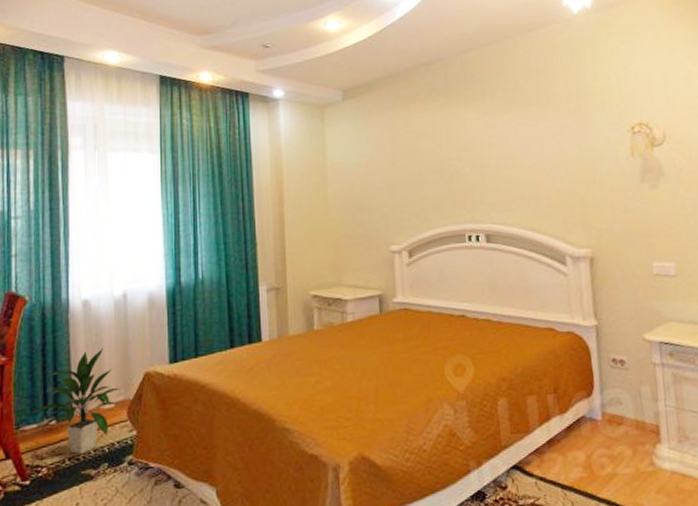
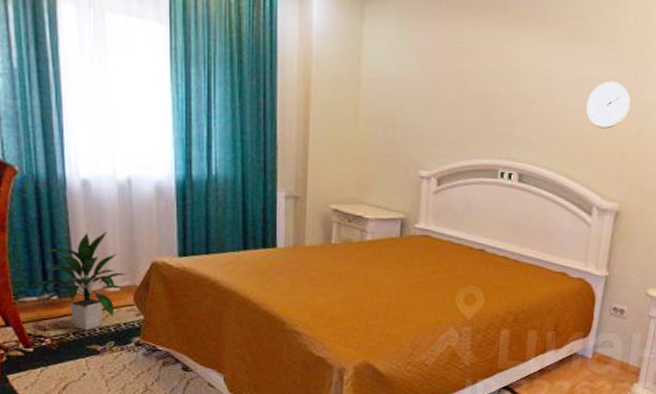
wall clock: none [537,136,580,181] -> present [586,81,631,129]

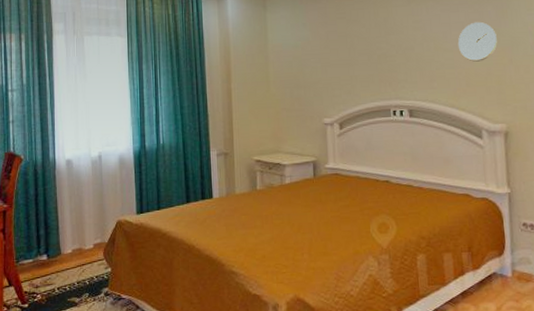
indoor plant: present [30,231,126,331] -> none [28,199,98,286]

